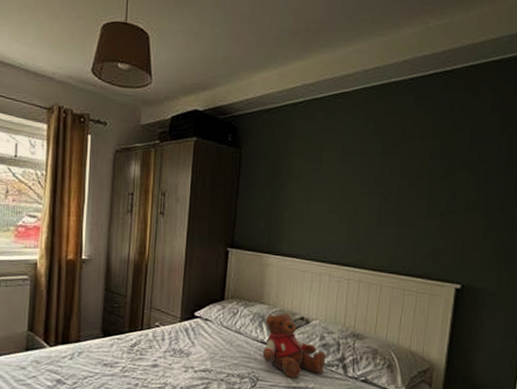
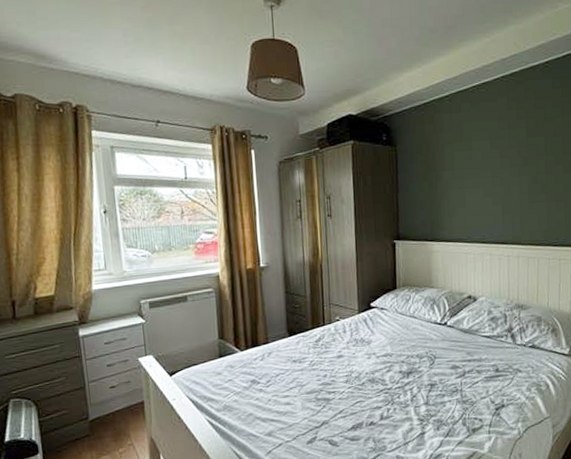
teddy bear: present [262,313,326,379] -> none [436,294,495,353]

